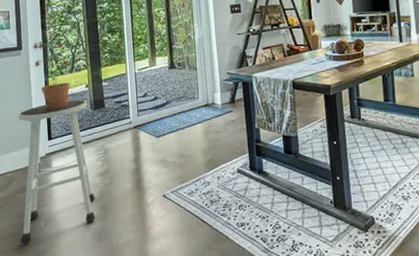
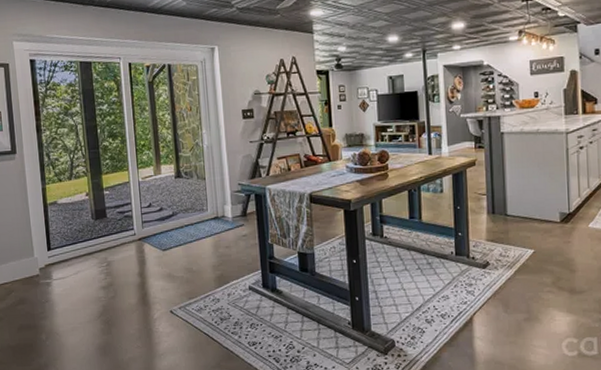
stool: present [18,99,96,244] -> none [14,208,100,356]
potted plant: present [32,41,71,110] -> none [27,145,70,219]

